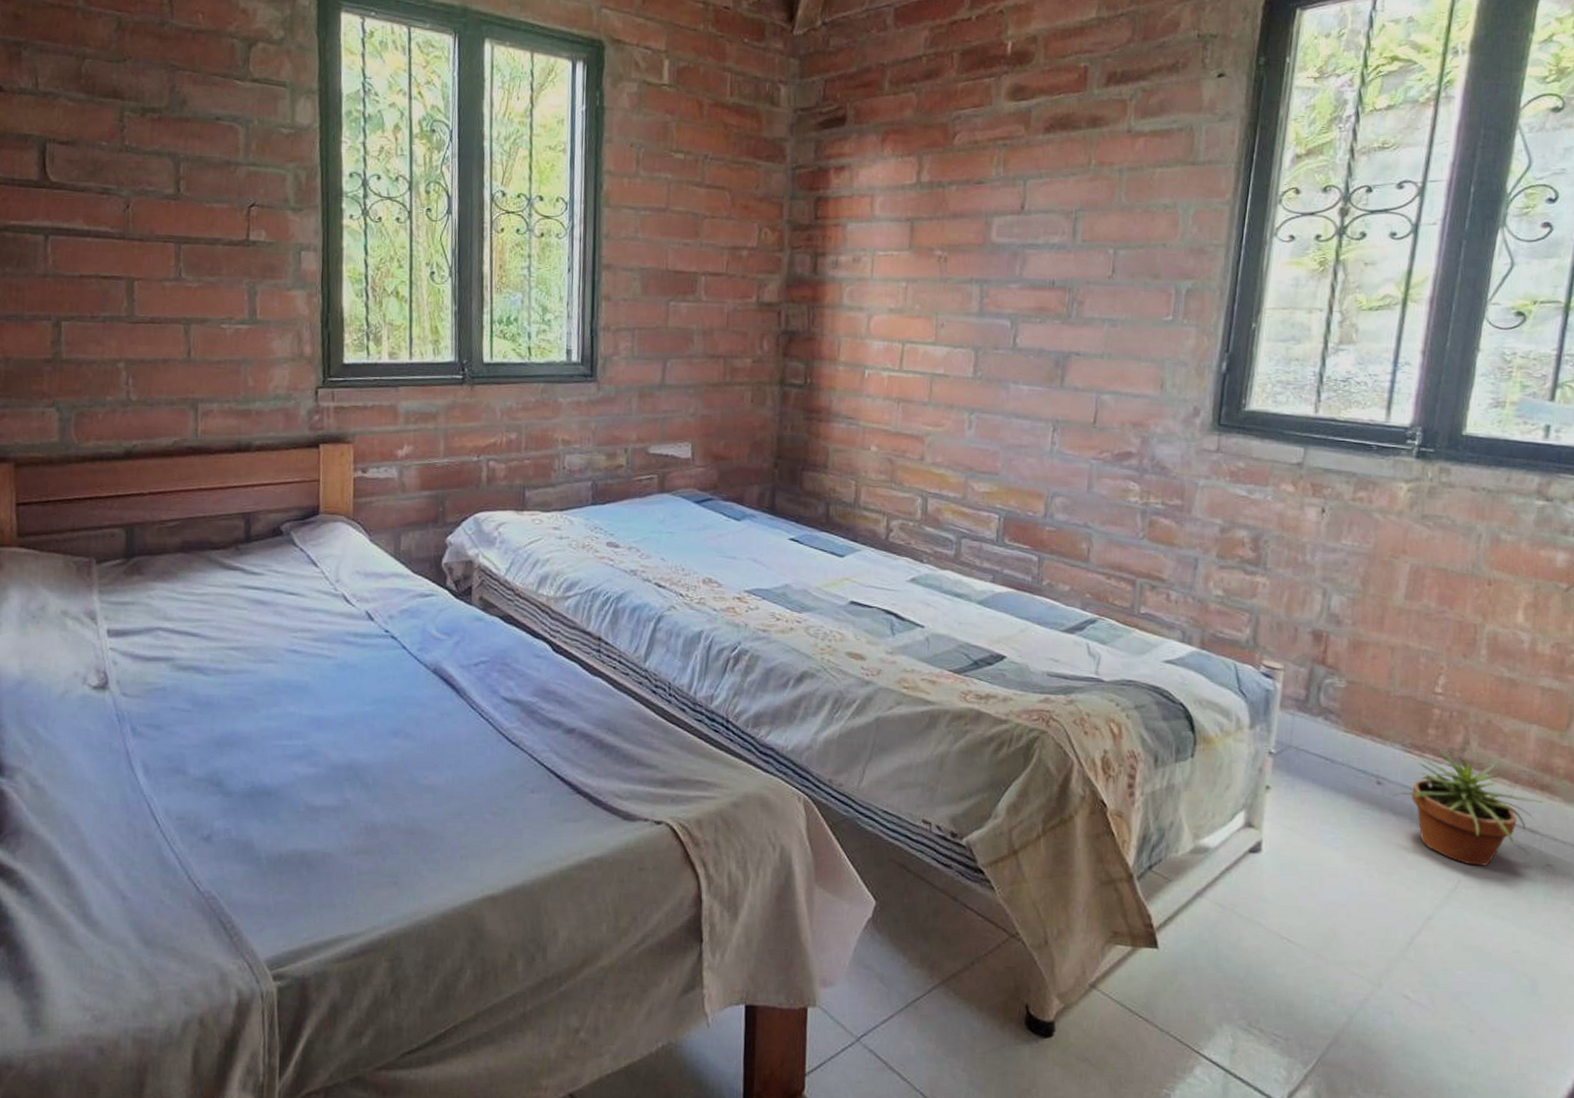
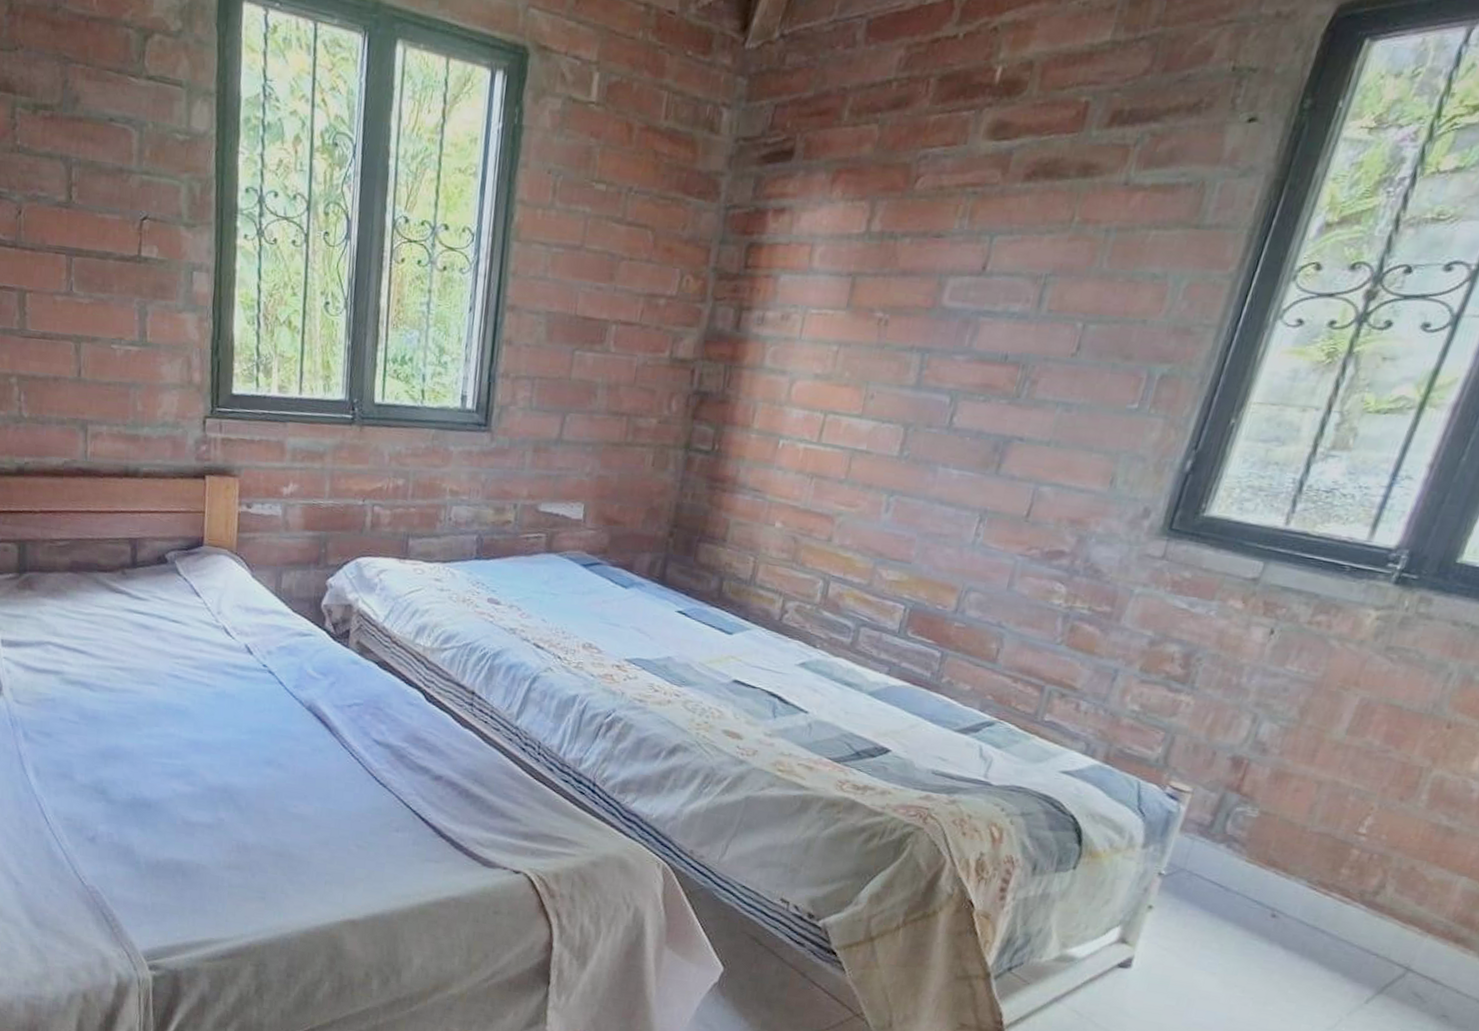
potted plant: present [1392,751,1543,866] -> none [1286,891,1454,1009]

